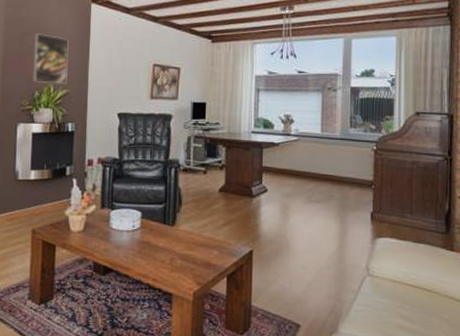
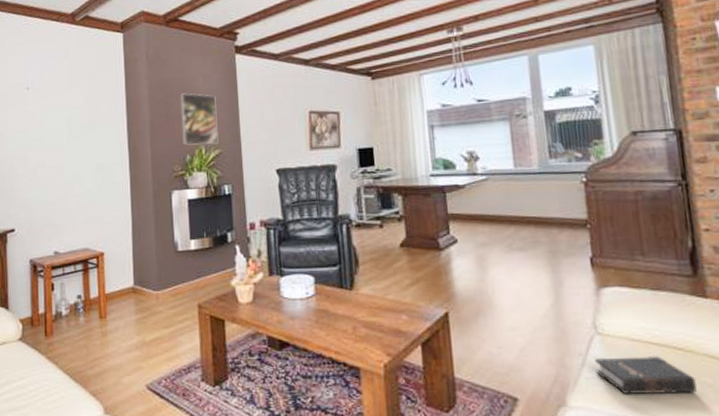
hardback book: none [363,294,437,326] -> present [594,356,697,395]

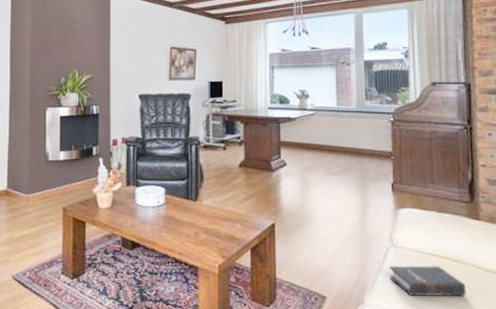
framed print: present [180,93,219,146] -> none [59,23,91,70]

